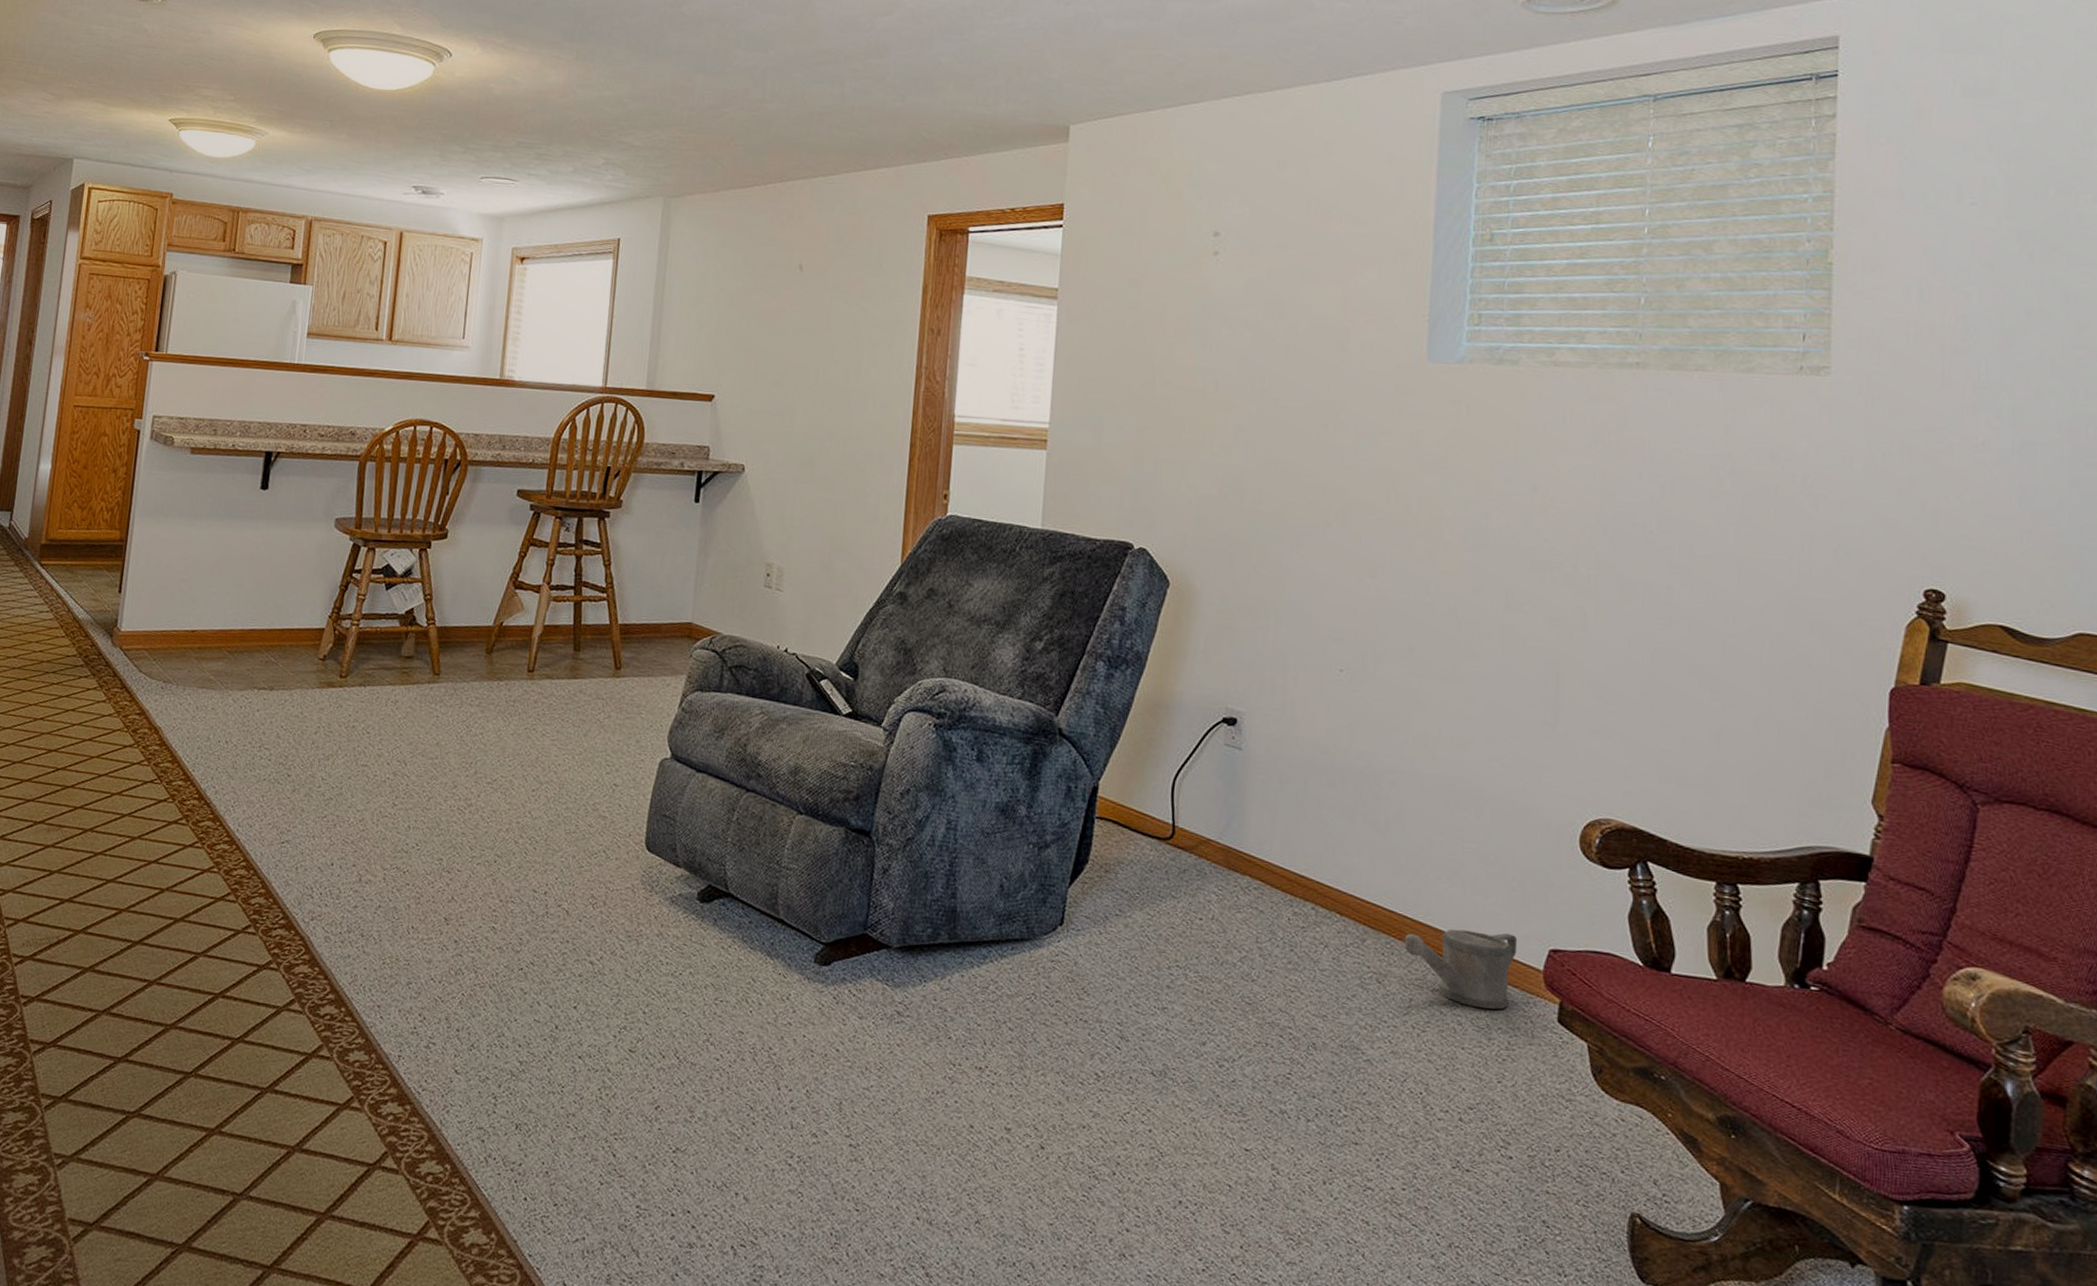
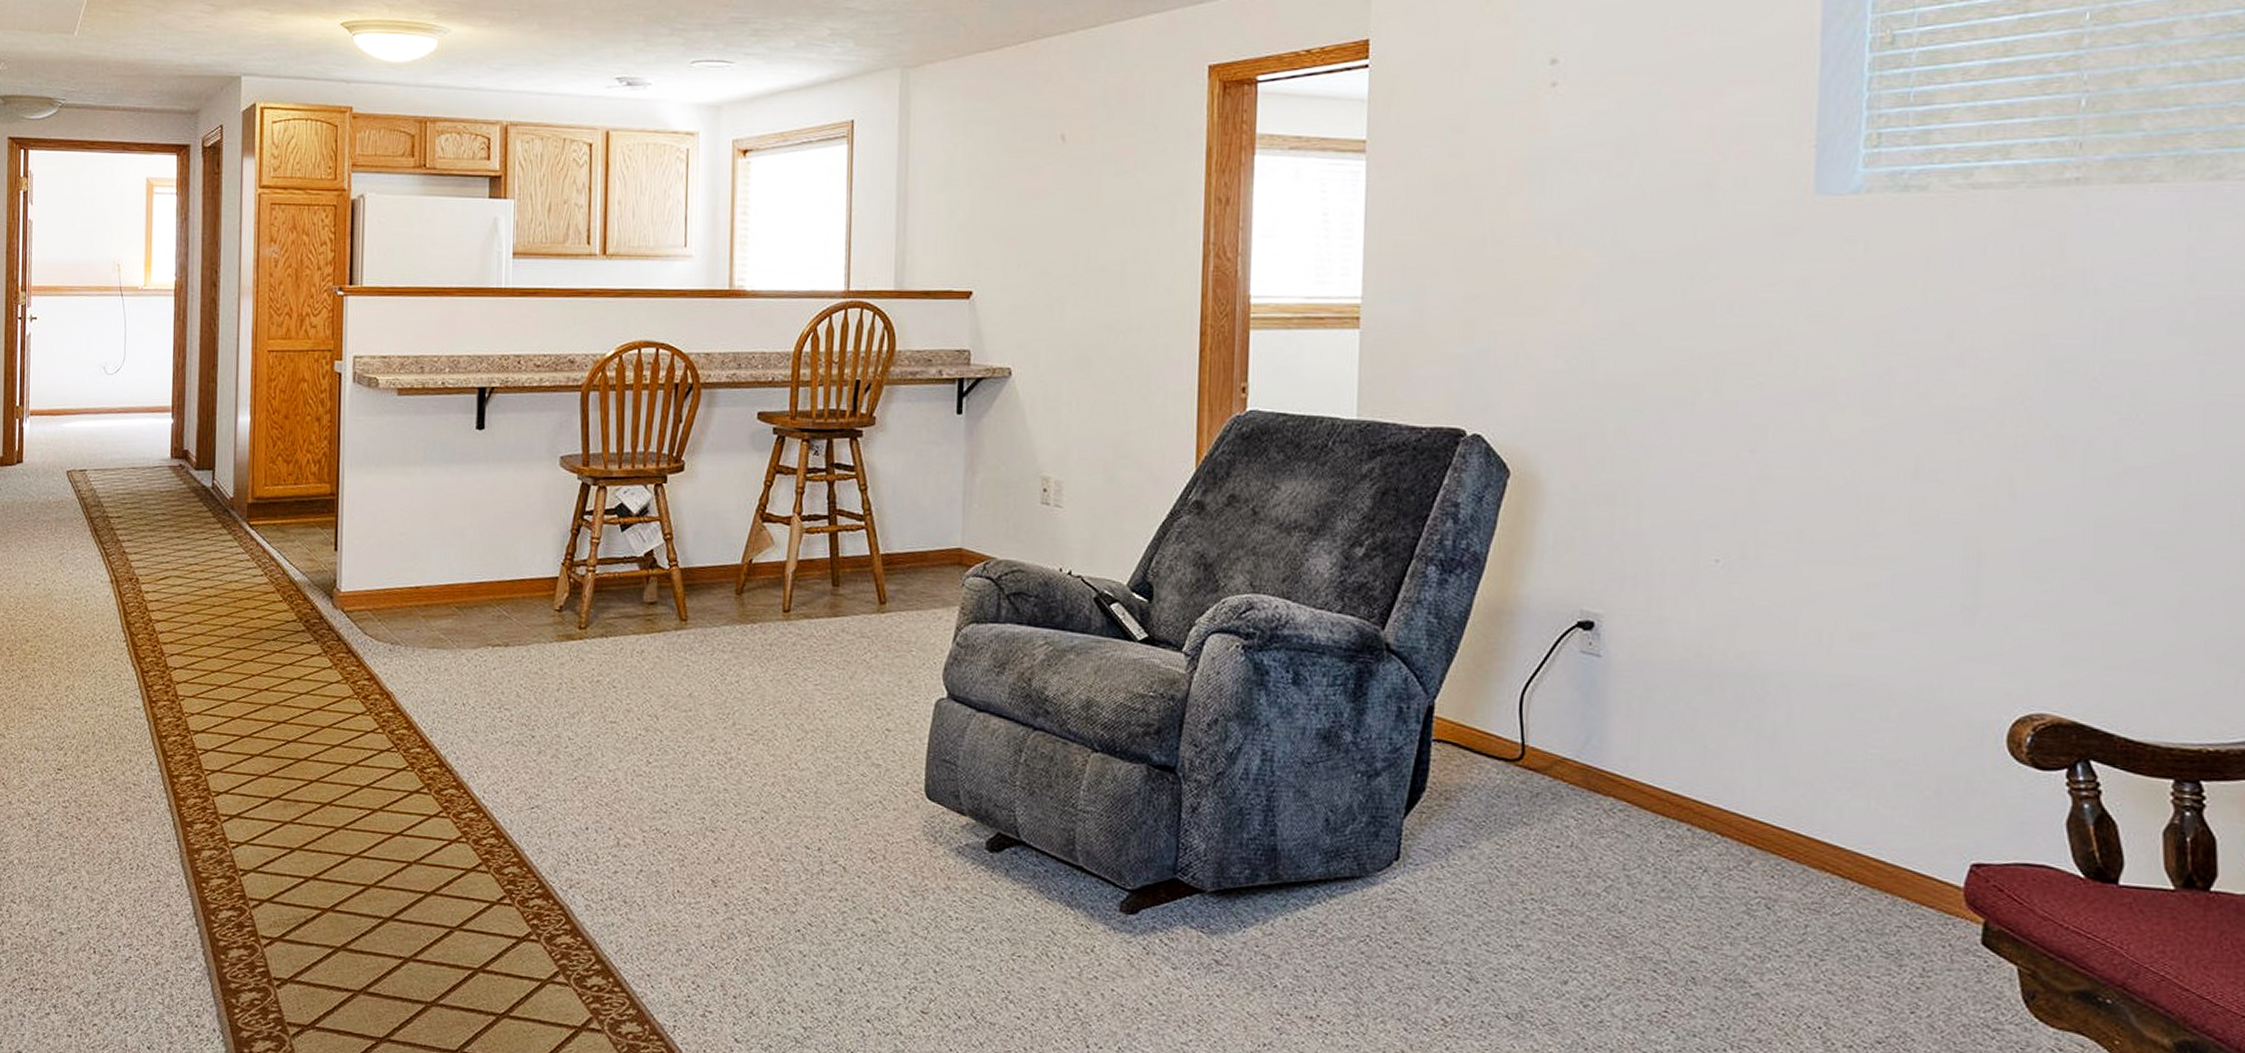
watering can: present [1404,929,1518,1010] -> none [1797,845,1933,933]

